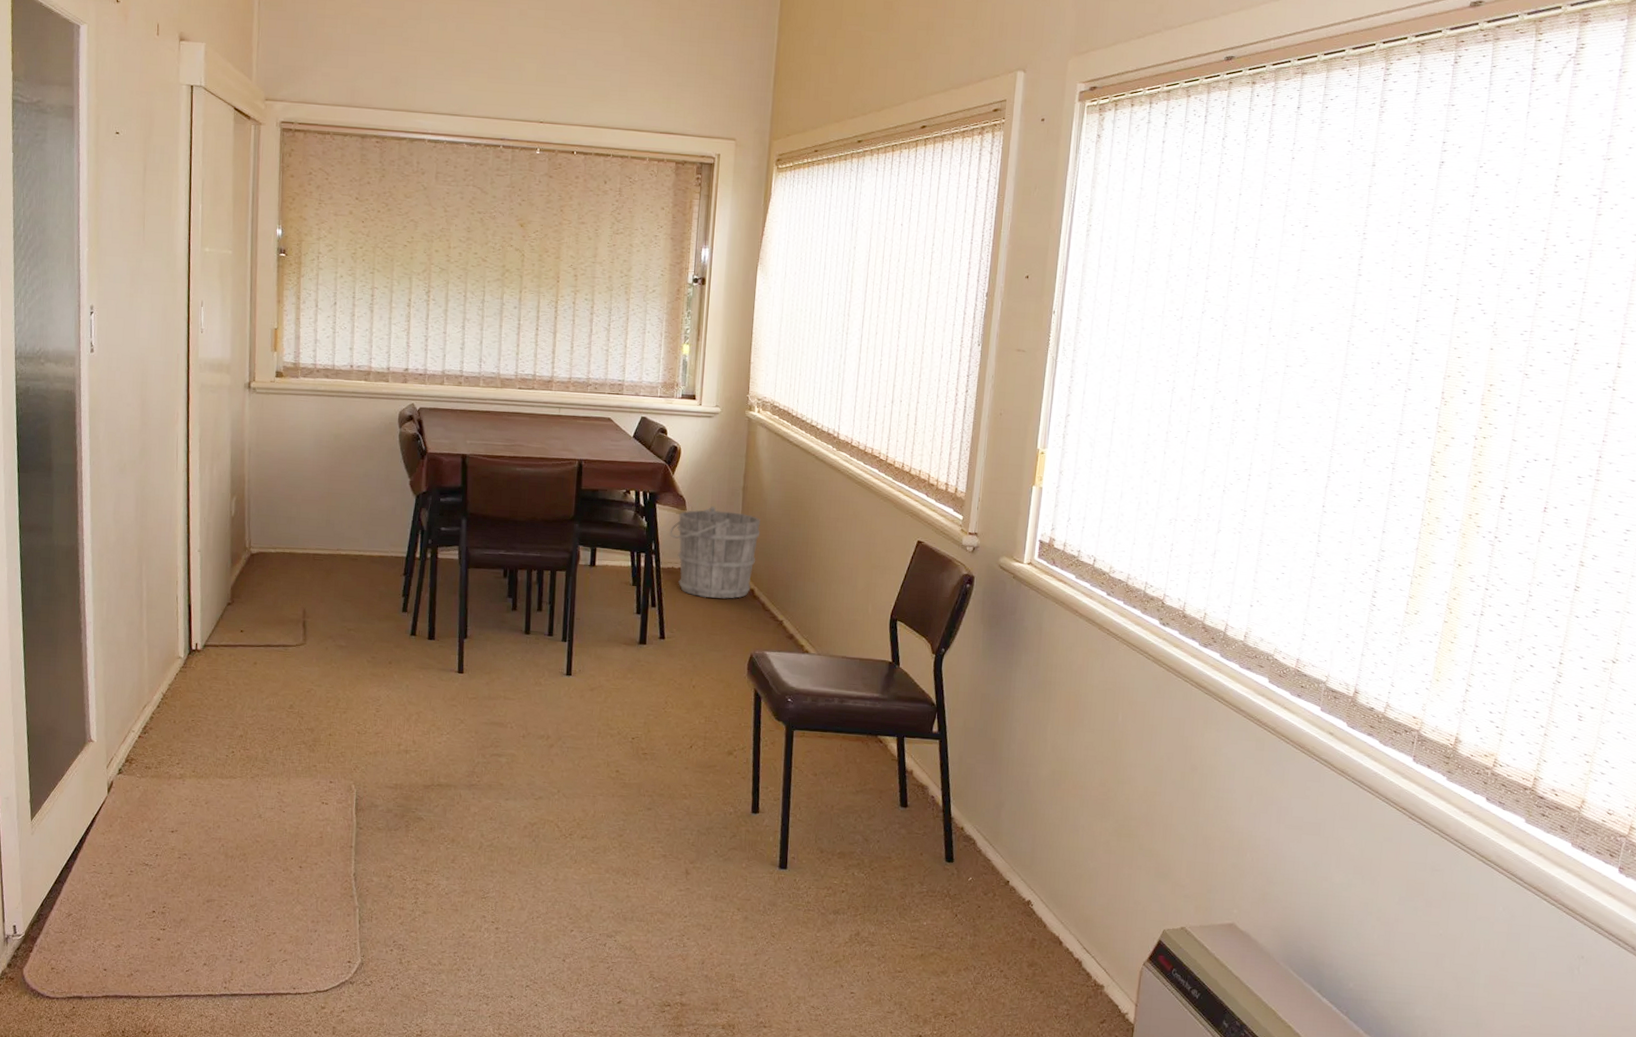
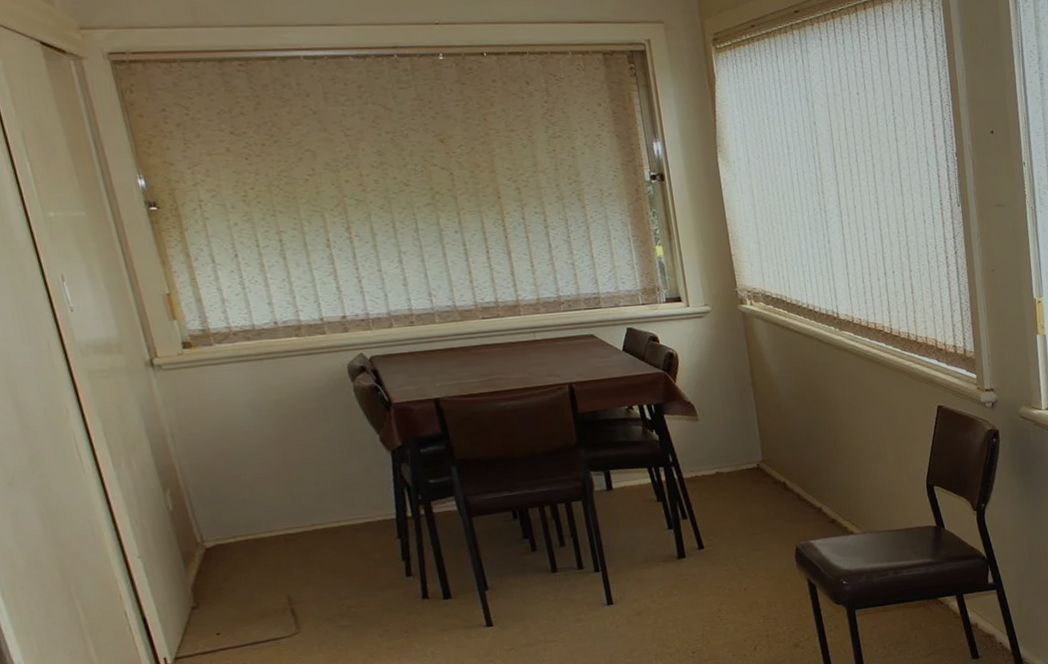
bucket: present [669,506,761,599] -> none [684,407,782,500]

